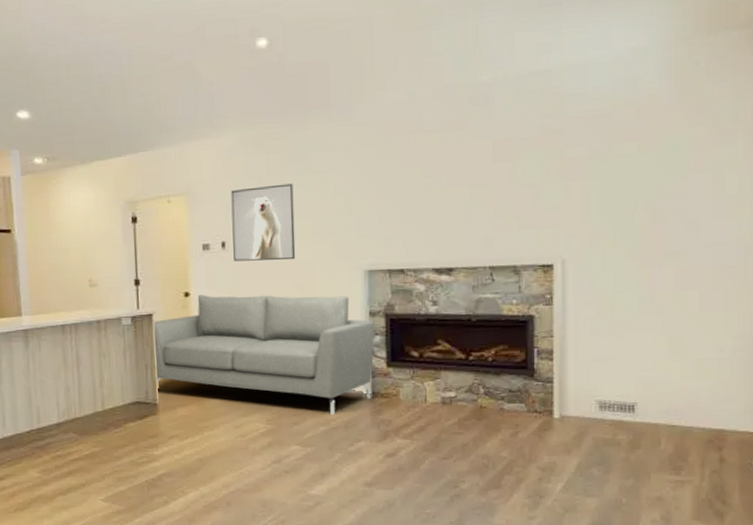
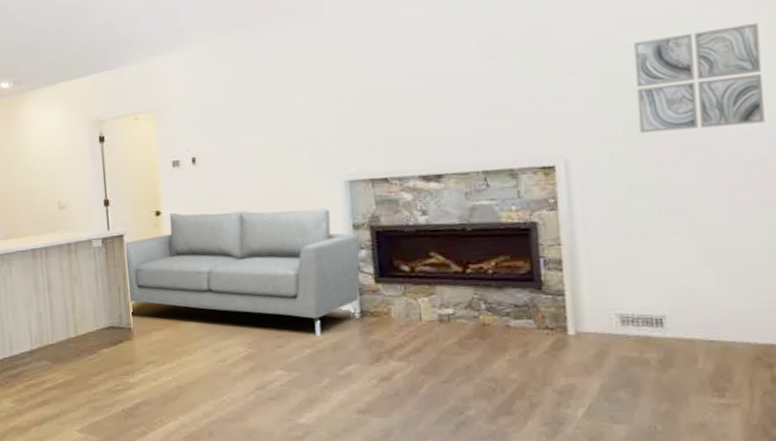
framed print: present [231,183,296,262] -> none [199,94,271,177]
wall art: none [628,143,736,238] -> present [634,23,765,134]

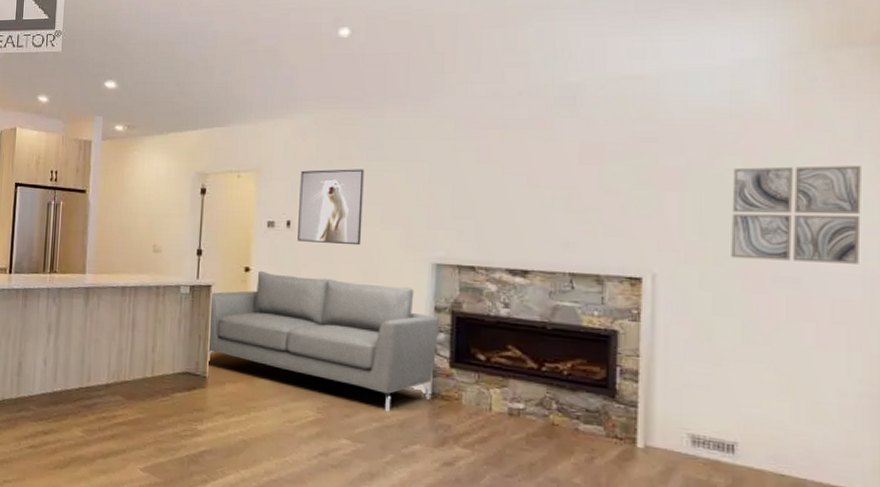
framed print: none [199,94,271,177] -> present [298,169,364,246]

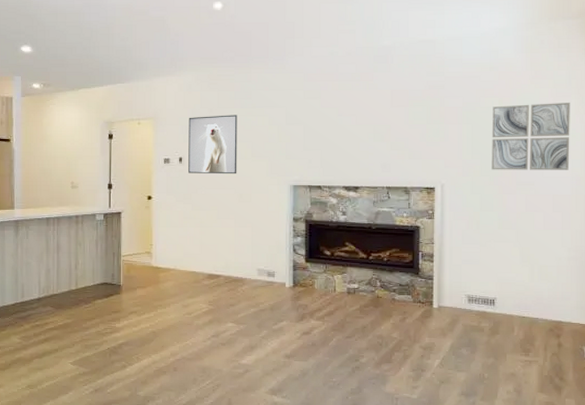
sofa: present [207,271,439,413] -> none [120,199,296,300]

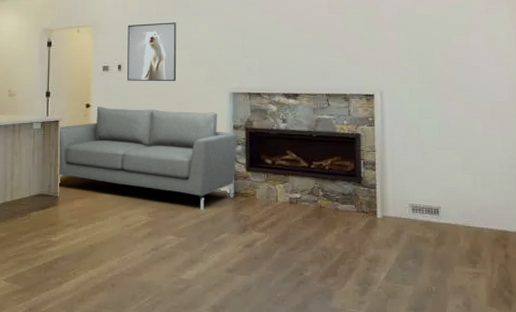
sofa: none [120,199,296,300] -> present [57,107,237,211]
wall art: present [491,103,570,170] -> none [427,10,505,77]

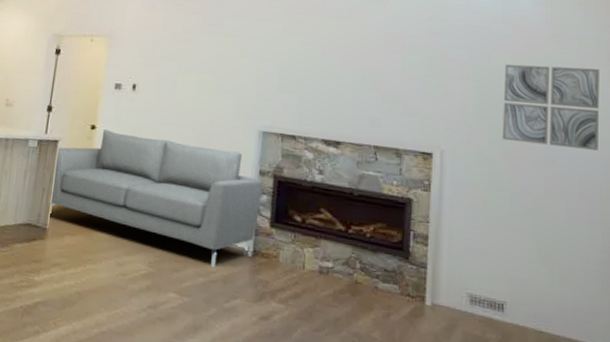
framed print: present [127,22,177,82] -> none [141,39,205,111]
wall art: none [427,10,505,77] -> present [502,64,600,151]

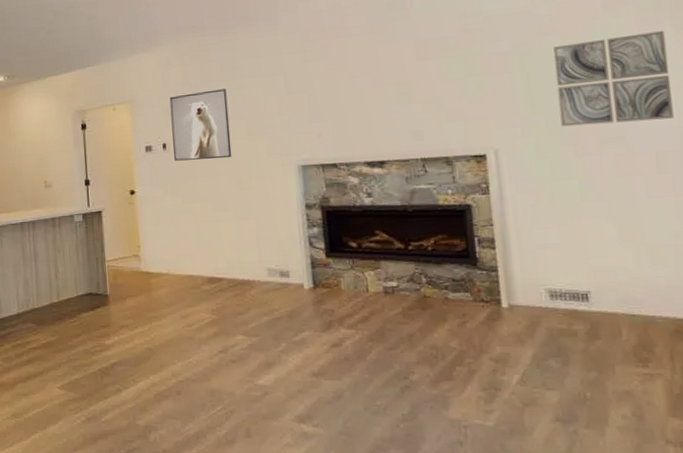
sofa: present [49,130,263,268] -> none [102,190,313,306]
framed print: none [141,39,205,111] -> present [169,88,232,161]

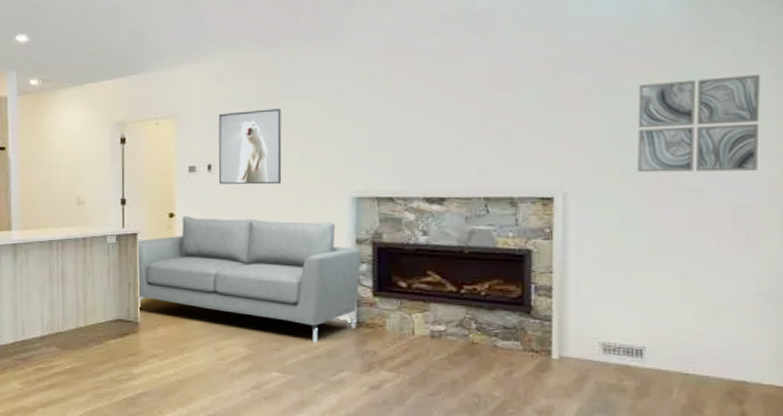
sofa: none [102,190,313,306] -> present [137,216,361,343]

